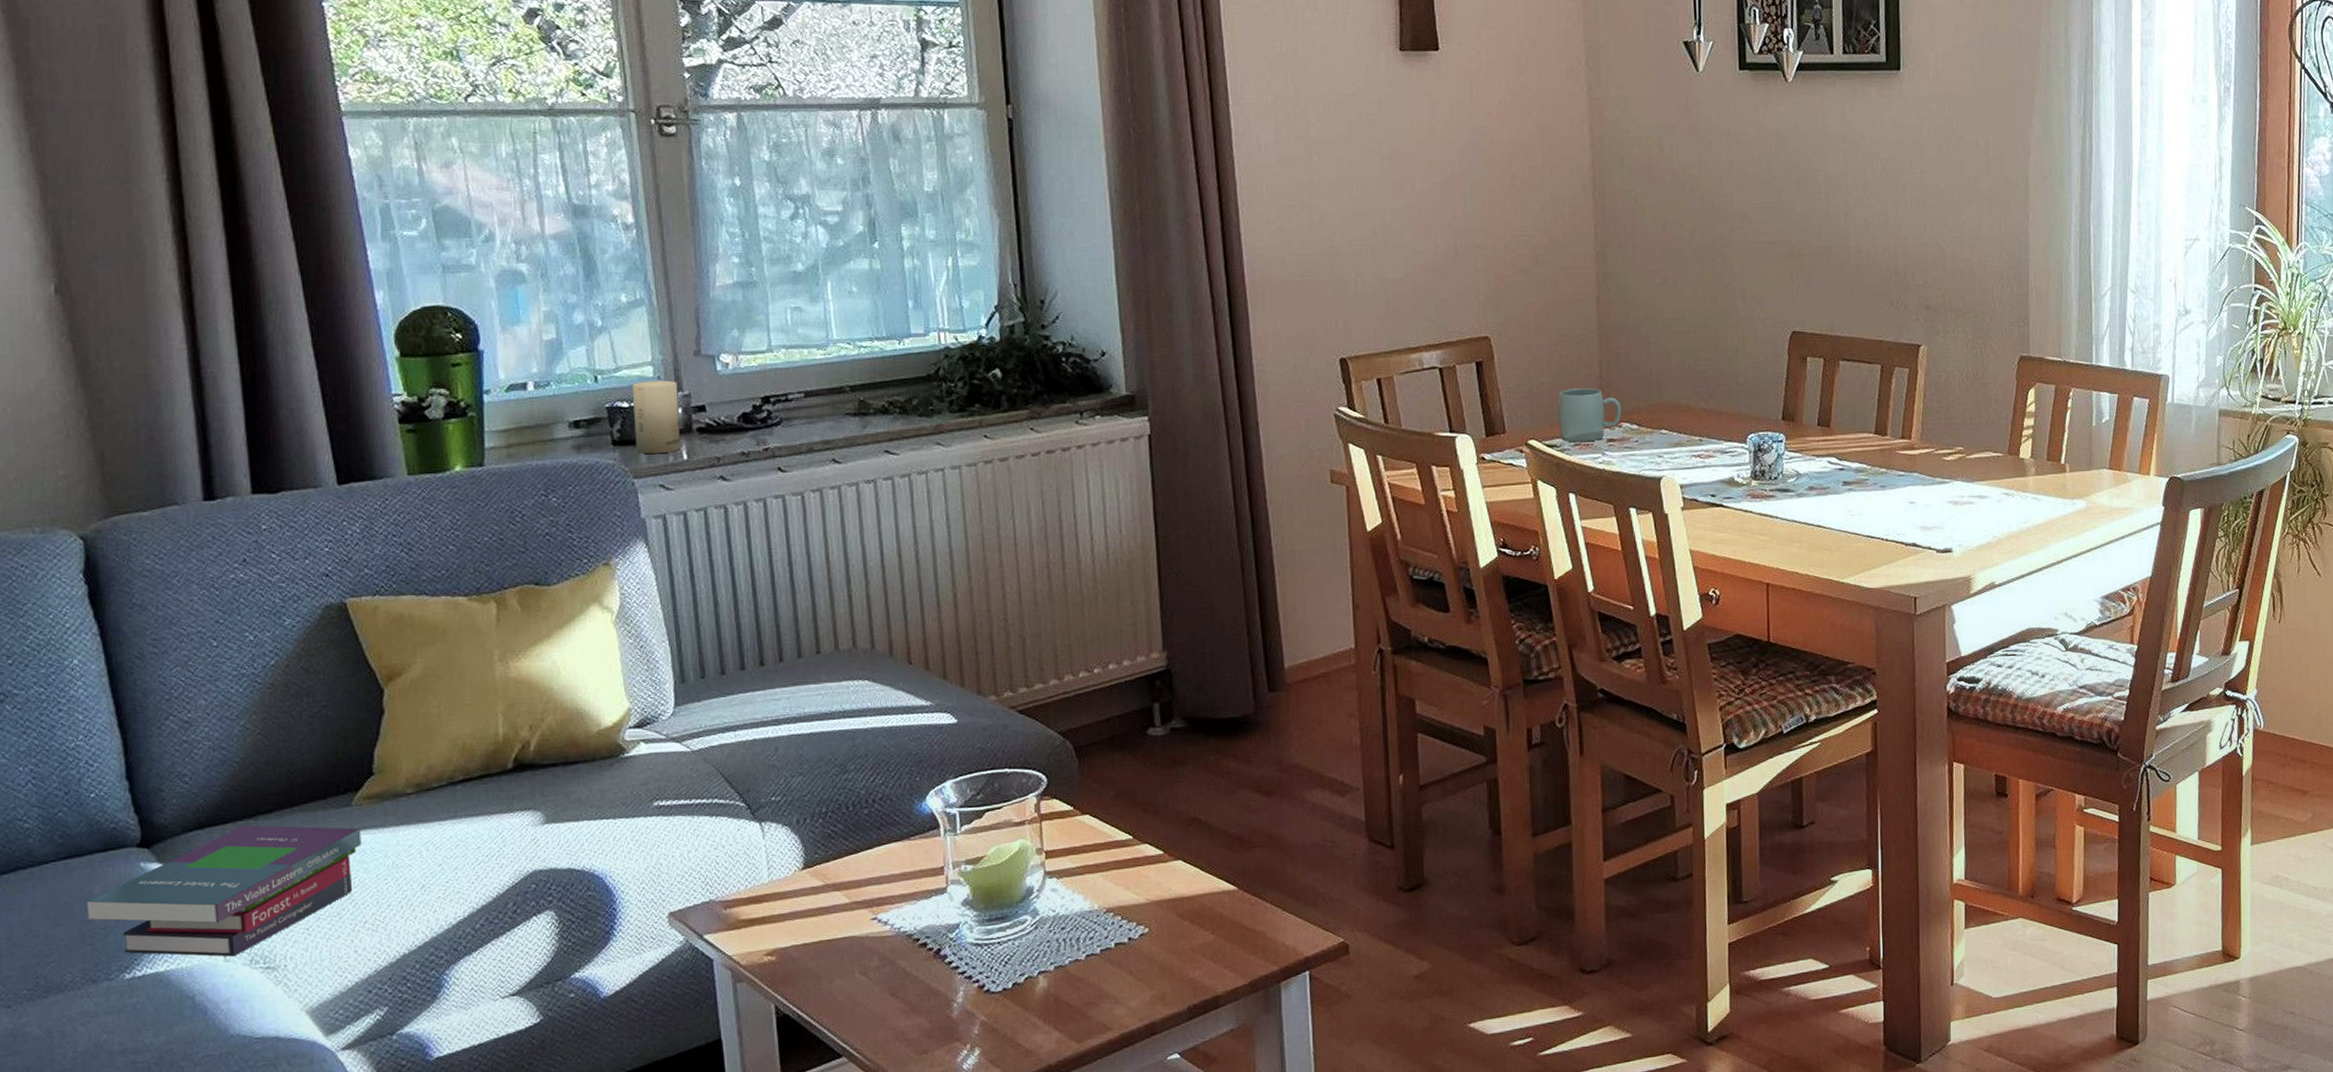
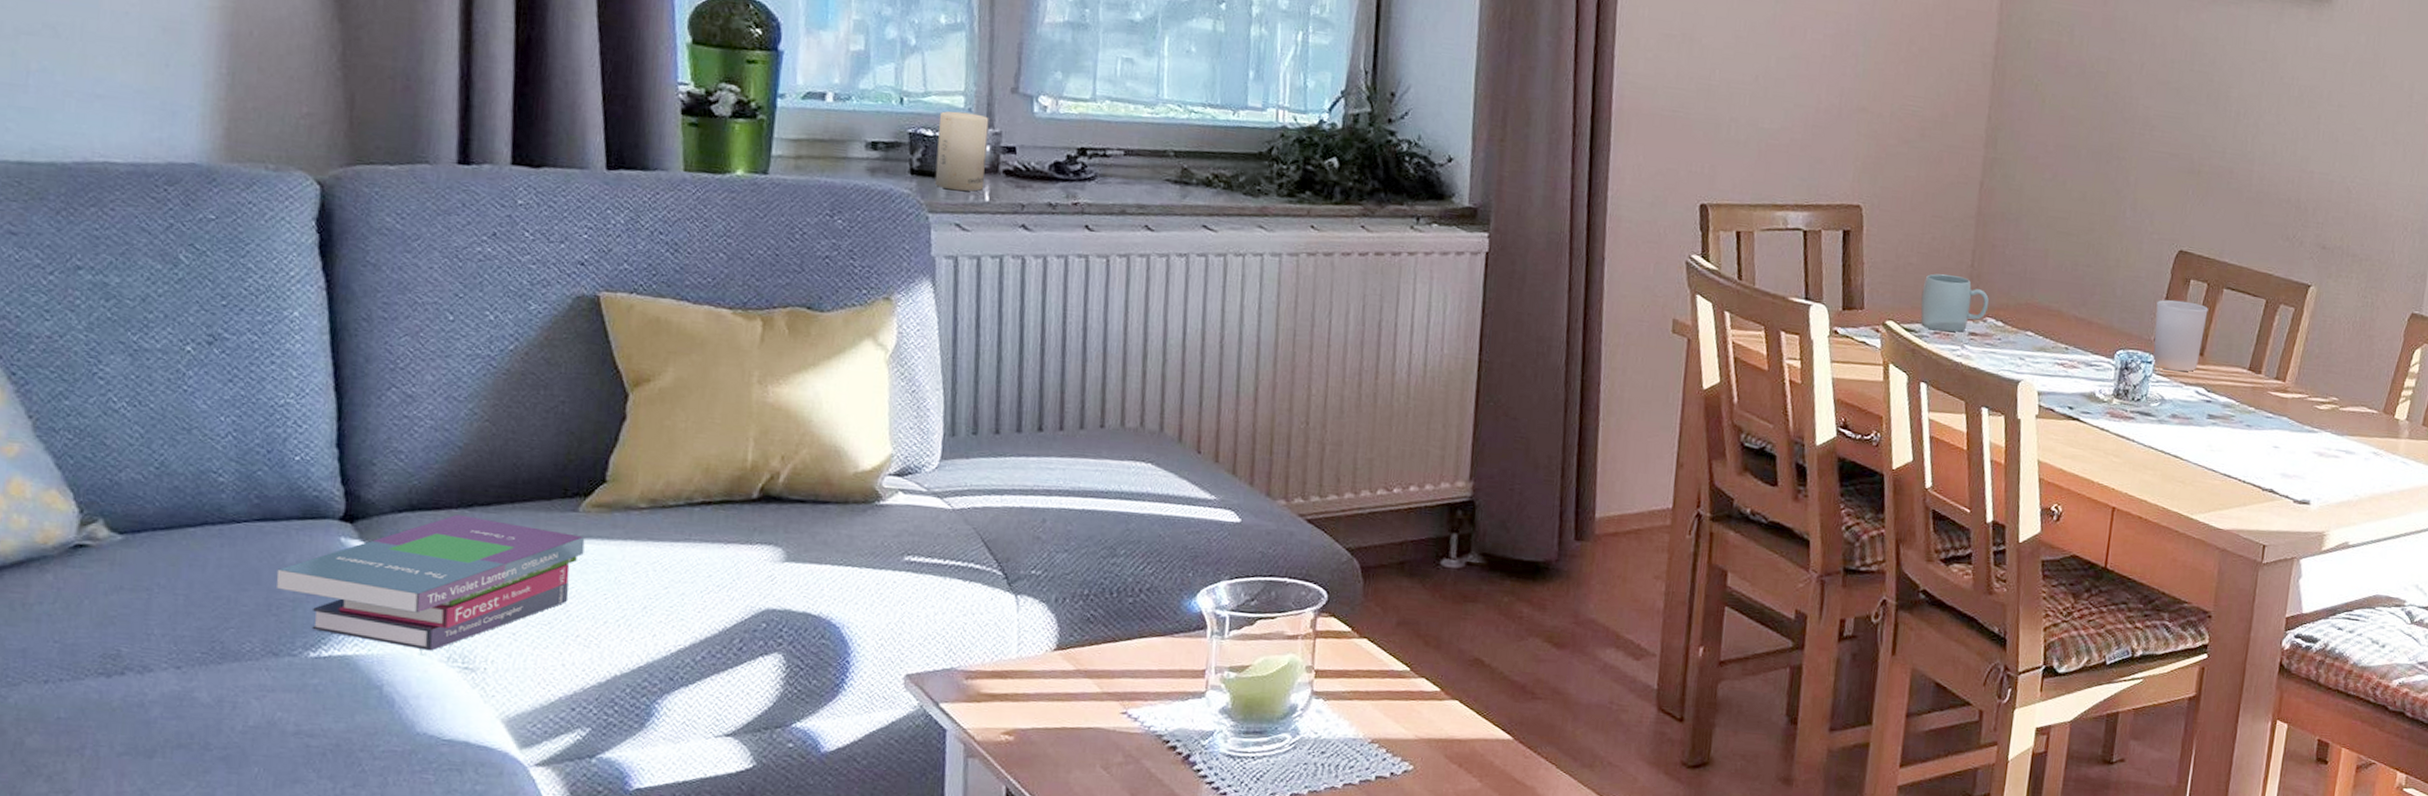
candle holder: none [1779,378,1828,446] -> present [2153,300,2209,372]

